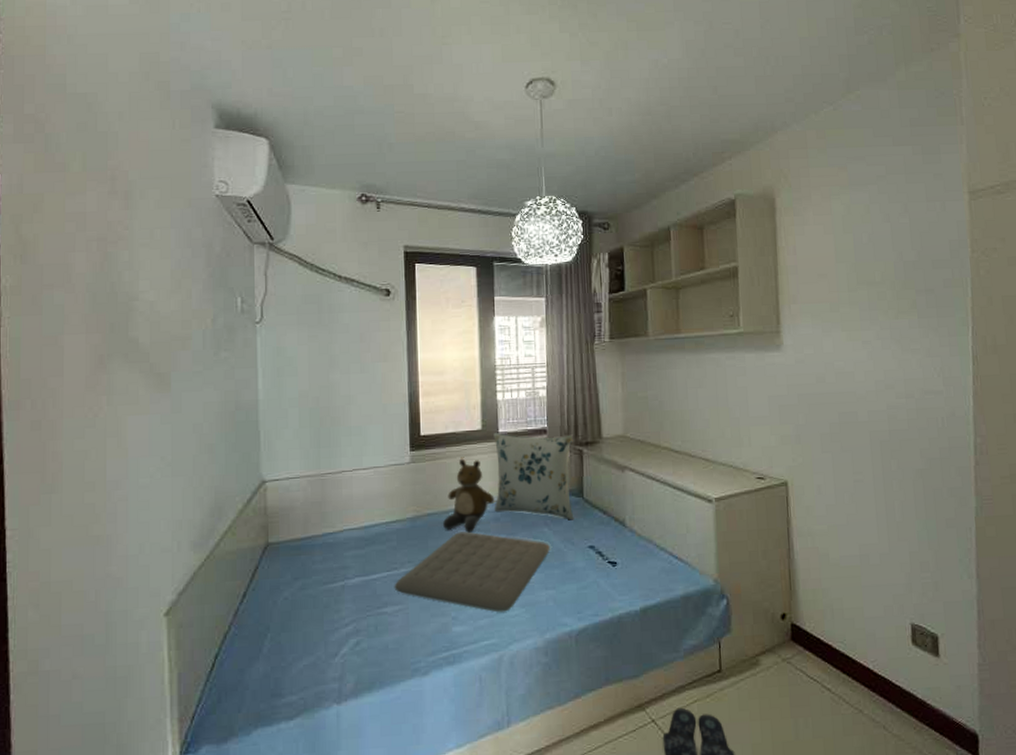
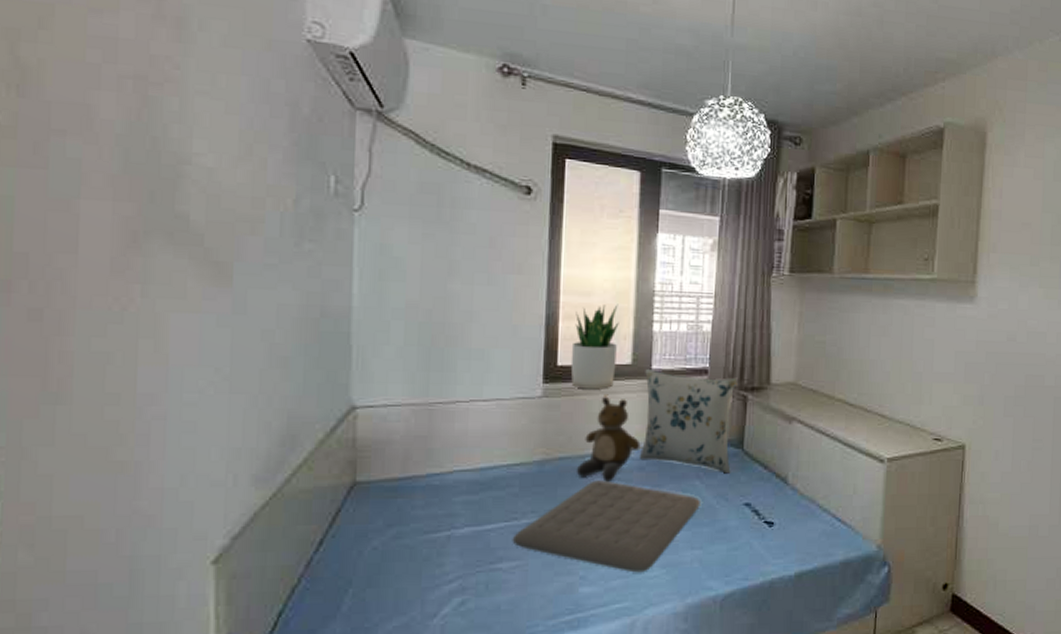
planter: none [431,379,469,454] -> present [570,304,619,390]

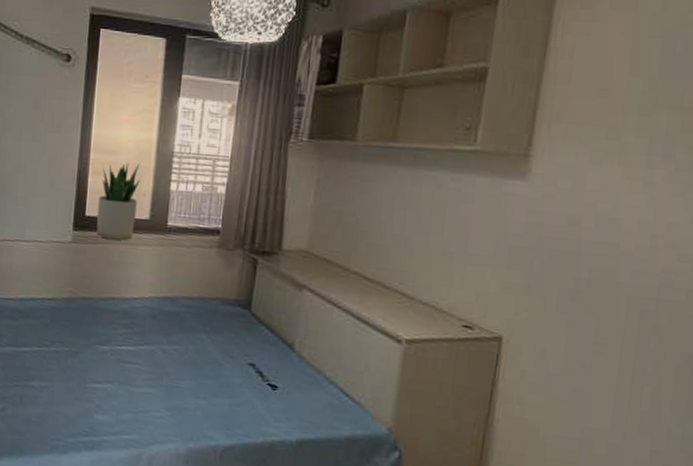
cushion: present [512,480,700,573] -> none [42,321,206,412]
bear: present [576,396,641,482] -> none [97,246,154,325]
pillow: present [639,369,737,474] -> none [151,225,249,333]

